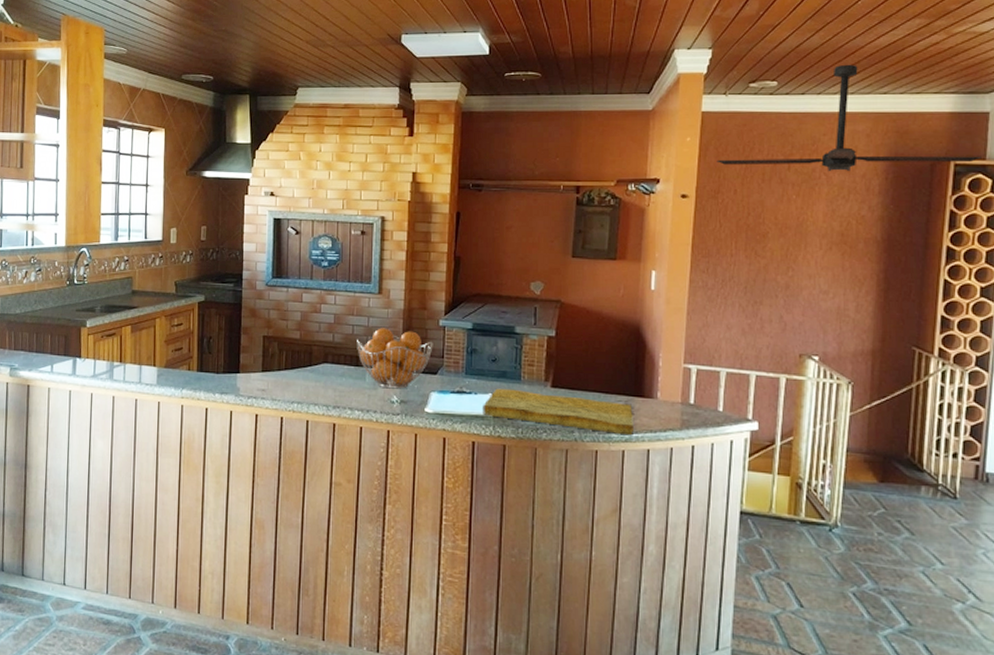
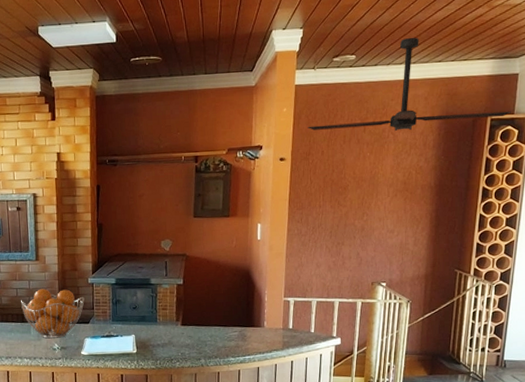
cutting board: present [483,388,633,436] -> none [128,329,246,358]

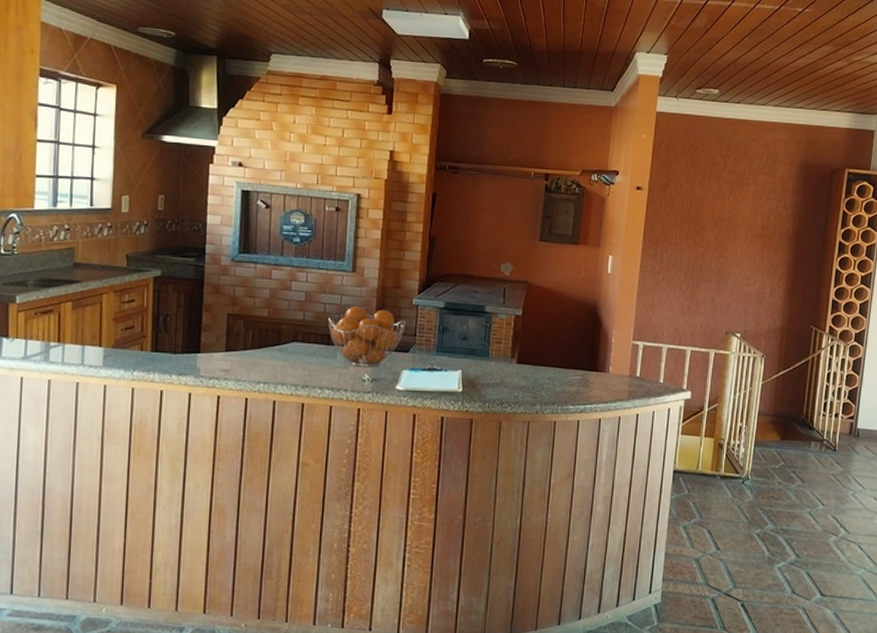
ceiling fan: present [307,37,511,131] -> none [667,79,867,174]

